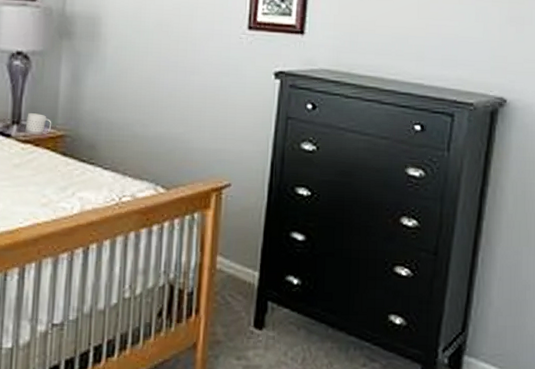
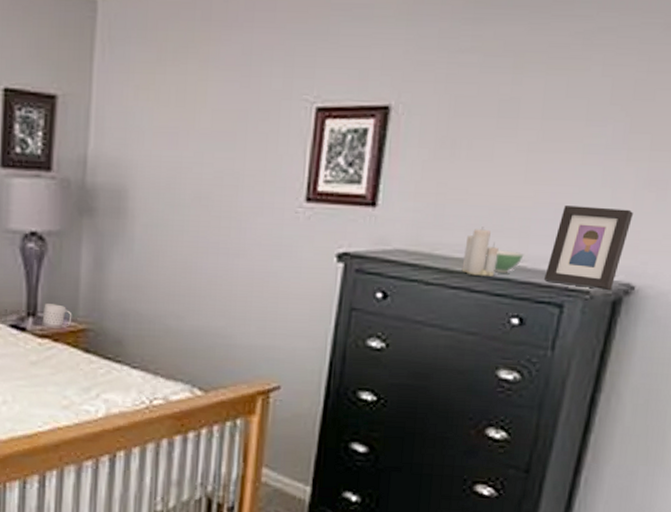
candle: none [373,51,401,91] -> present [461,226,499,276]
bowl: none [399,70,421,89] -> present [494,250,524,273]
picture frame: none [438,36,500,103] -> present [545,206,633,291]

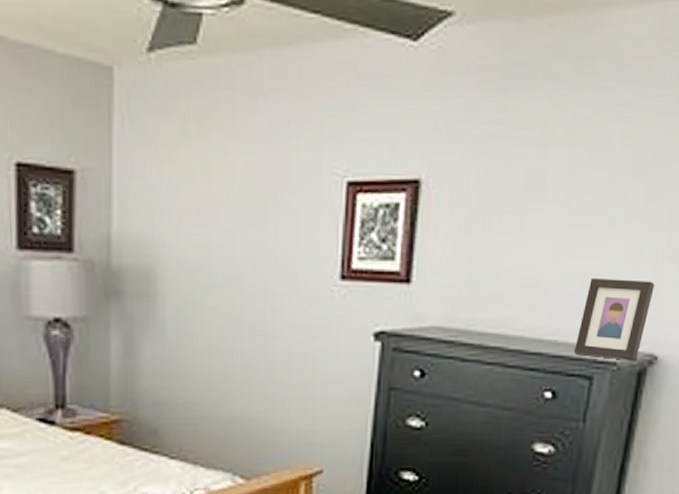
mug: present [42,304,72,330] -> none [72,394,104,422]
candle: present [461,226,499,276] -> none [496,301,530,351]
bowl: present [494,250,524,273] -> none [527,324,554,347]

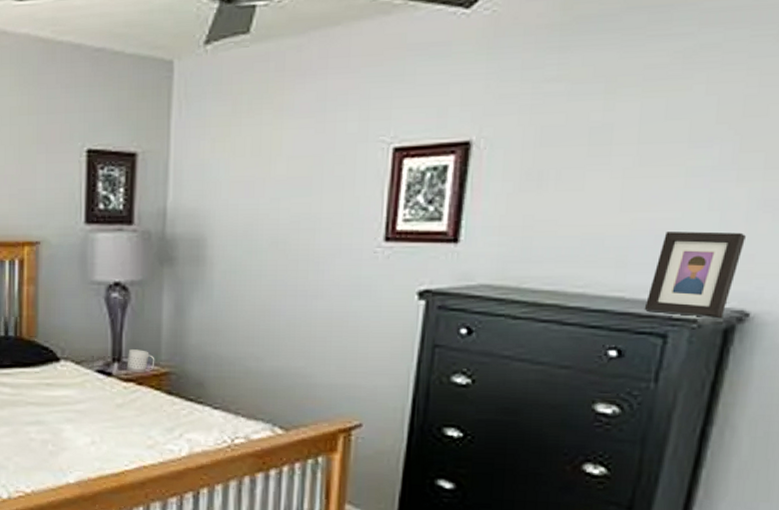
mug: none [72,394,104,422] -> present [126,349,155,374]

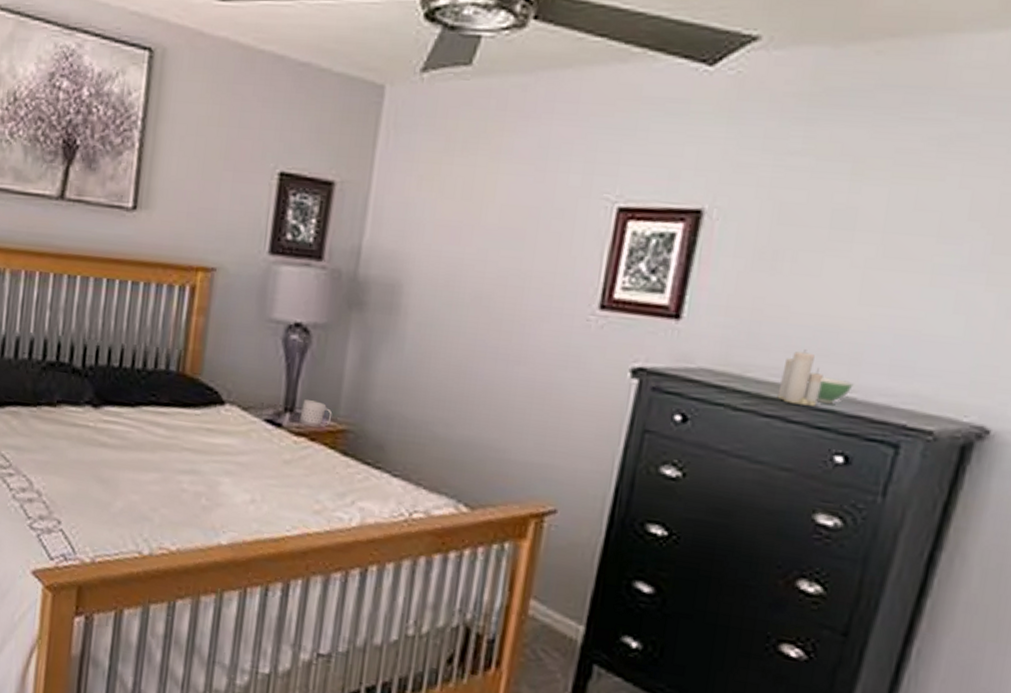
candle: none [552,258,593,308] -> present [777,349,823,406]
bowl: none [588,281,621,304] -> present [816,377,854,404]
picture frame: present [645,231,746,319] -> none [878,332,992,434]

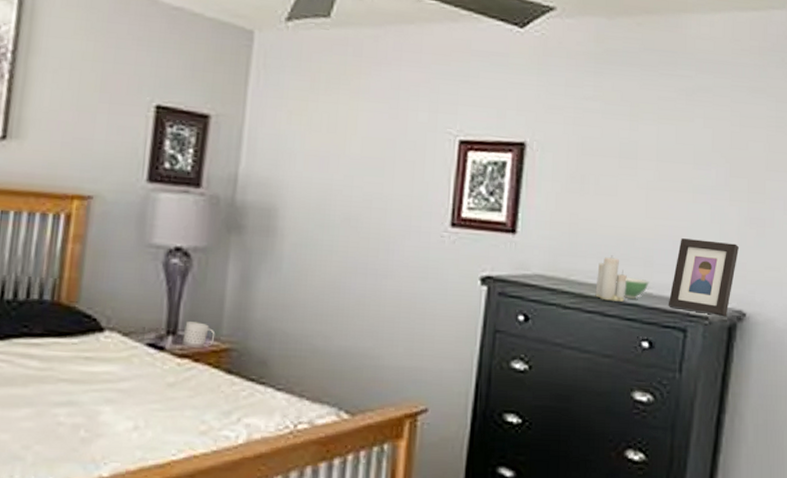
picture frame: none [878,332,992,434] -> present [669,238,739,317]

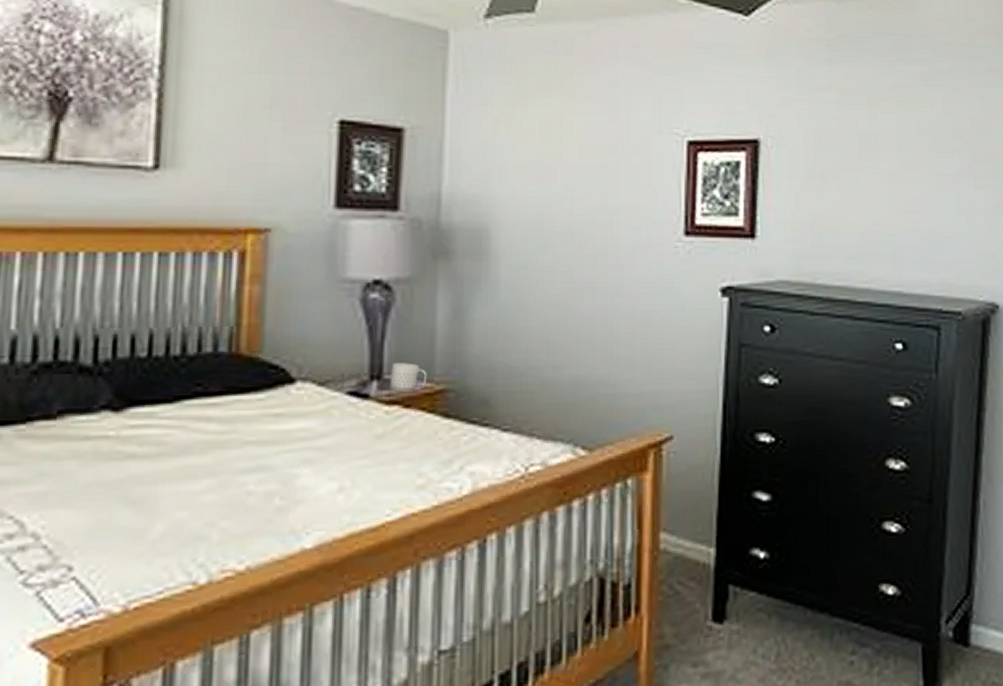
candle: present [595,255,627,302] -> none [843,254,876,303]
bowl: present [624,277,649,299] -> none [873,276,899,299]
picture frame: present [669,238,739,317] -> none [920,231,987,311]

